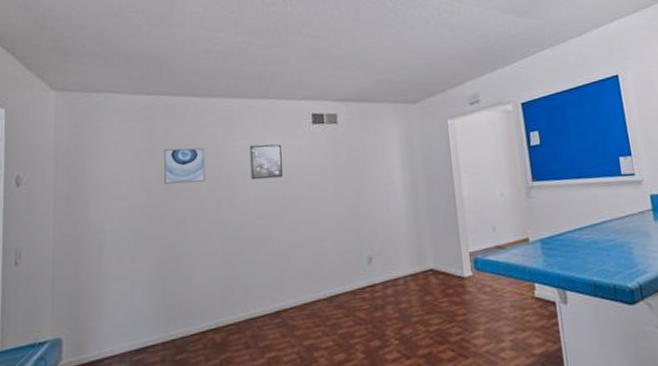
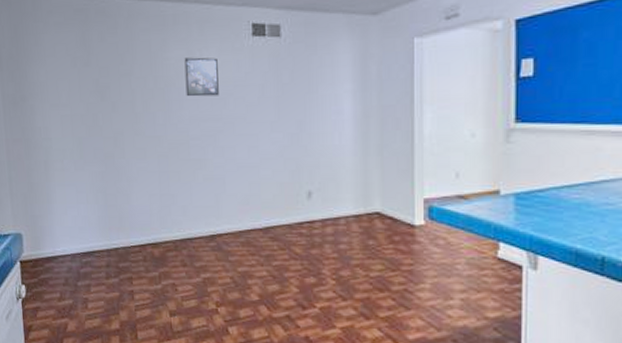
wall art: present [163,147,205,185] -> none [98,56,140,96]

